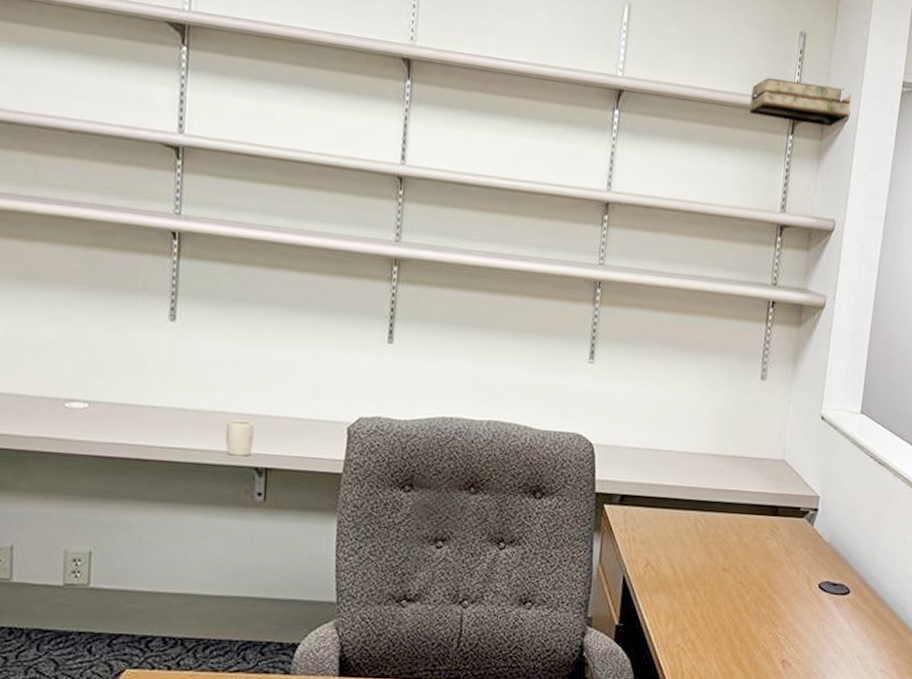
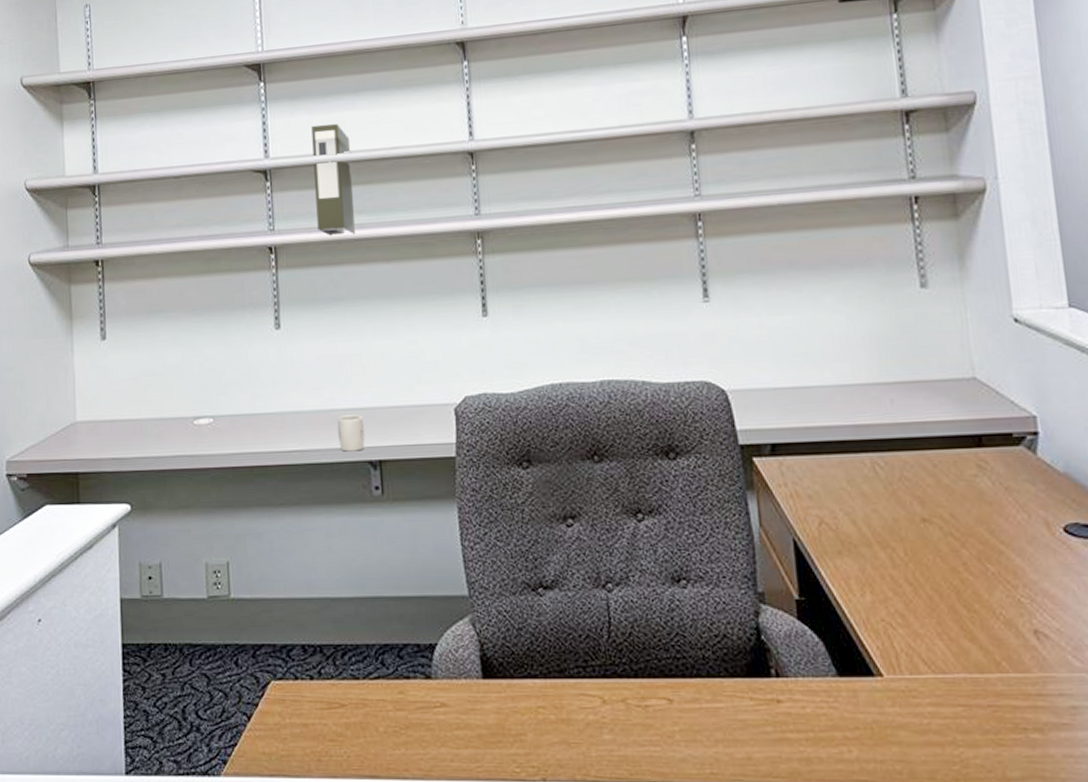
binder: none [229,109,277,236] -> present [311,123,356,236]

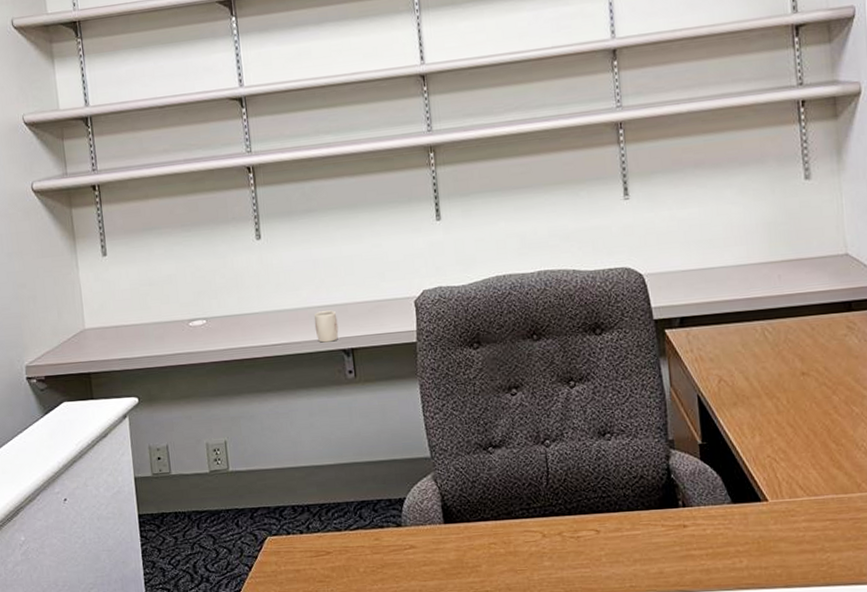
binder: present [311,123,356,236] -> none [280,53,324,155]

